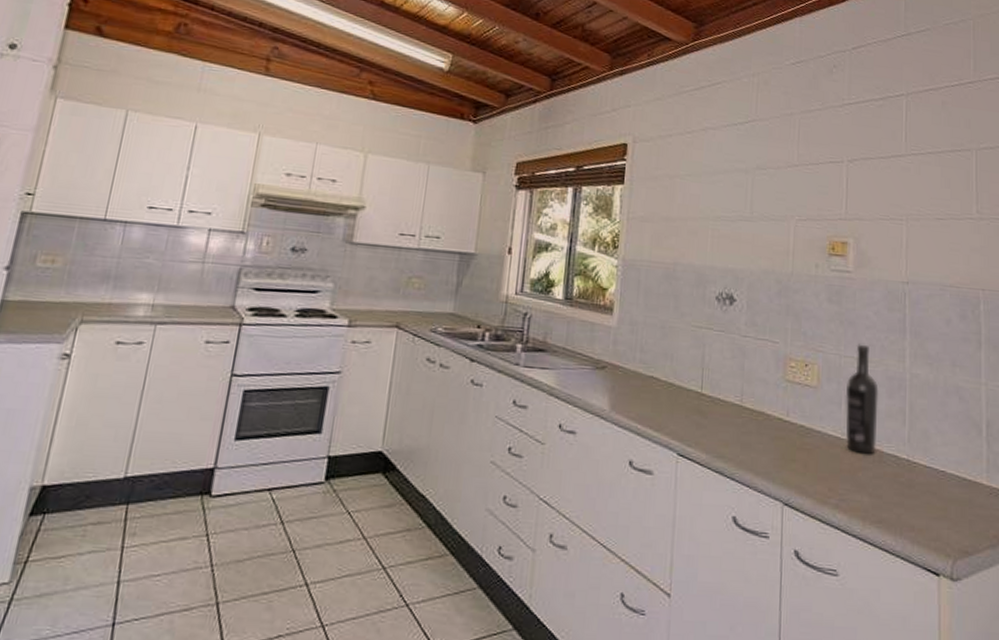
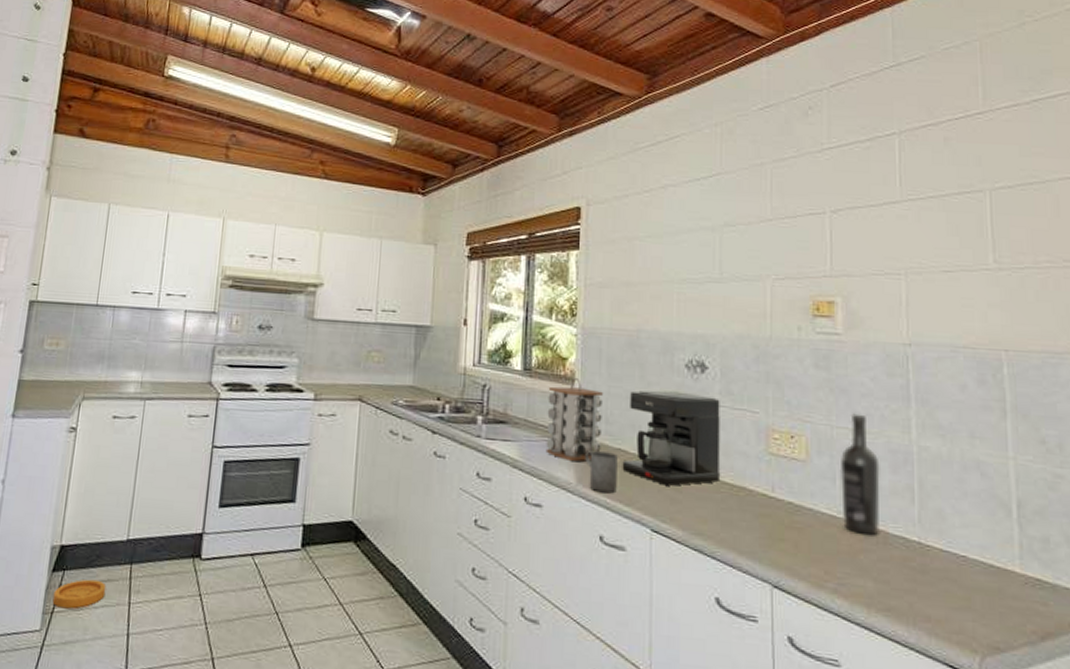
pet bowl: none [27,522,96,557] -> present [52,579,106,609]
spice rack: none [582,307,639,389] -> present [545,377,603,462]
mug: none [619,378,650,420] -> present [585,451,618,494]
coffee maker: none [653,321,745,412] -> present [622,390,721,486]

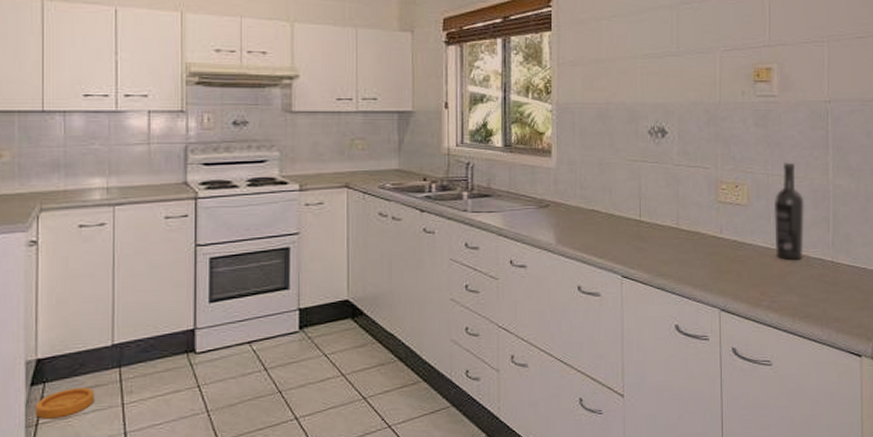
spice rack: present [545,377,603,462] -> none [527,149,577,224]
mug: present [585,451,618,494] -> none [563,214,592,249]
coffee maker: present [622,390,721,486] -> none [596,155,679,237]

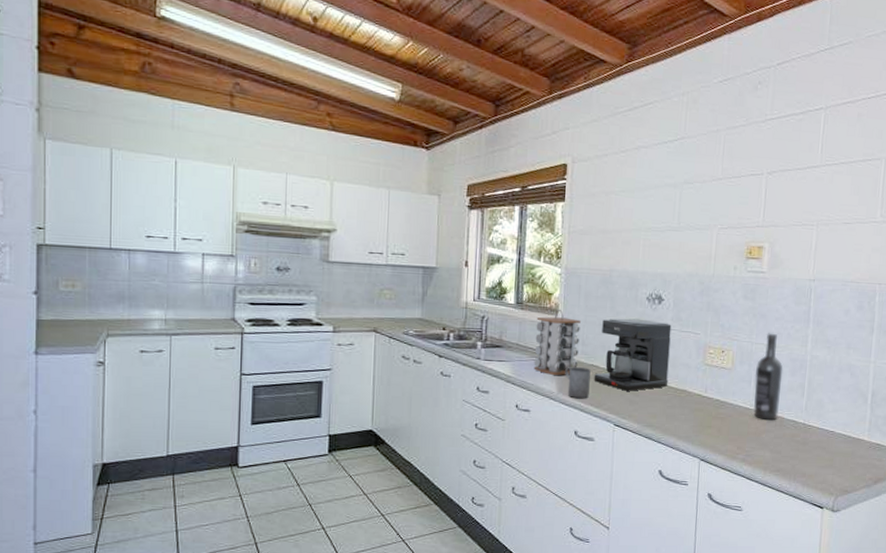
pet bowl: present [35,387,95,419] -> none [101,489,152,515]
spice rack: none [527,149,577,224] -> present [533,309,581,375]
mug: none [563,214,592,249] -> present [565,367,591,399]
coffee maker: none [596,155,679,237] -> present [594,318,672,391]

